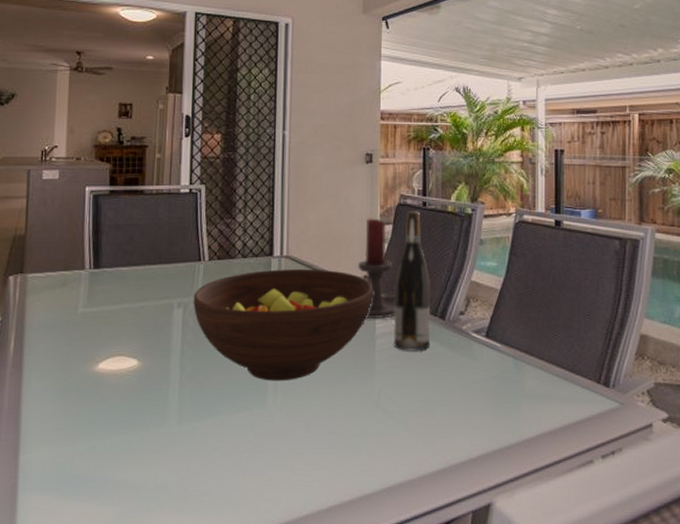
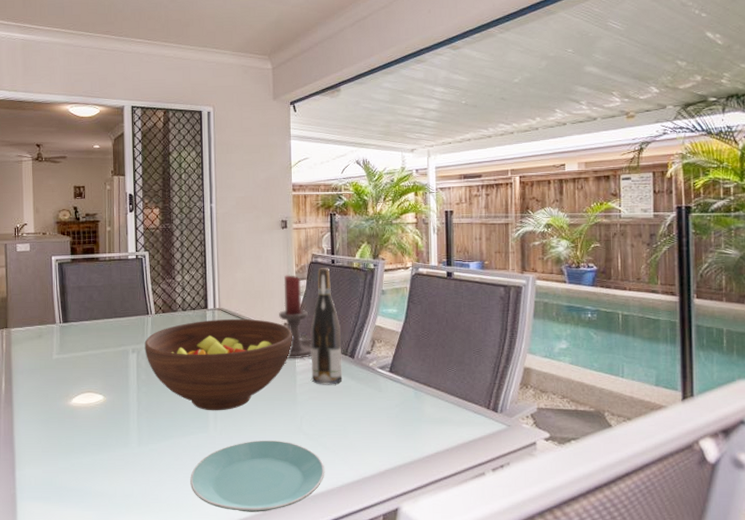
plate: none [240,418,405,508] -> present [190,440,325,512]

